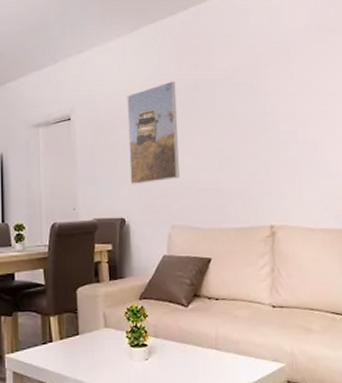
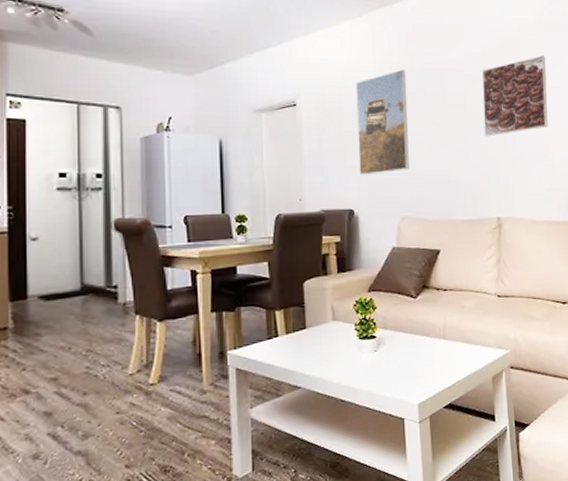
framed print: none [252,60,323,144] -> present [482,55,548,137]

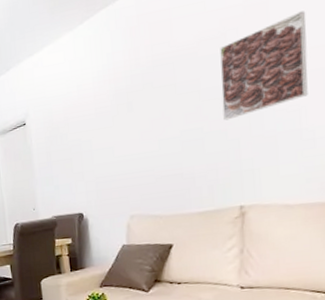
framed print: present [355,69,409,176] -> none [80,67,138,181]

